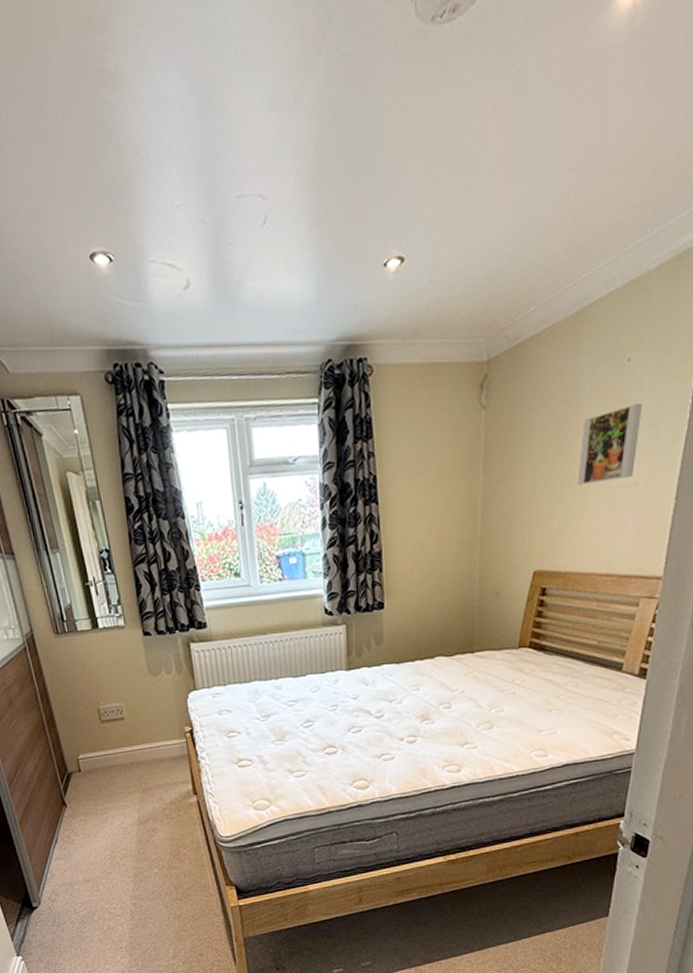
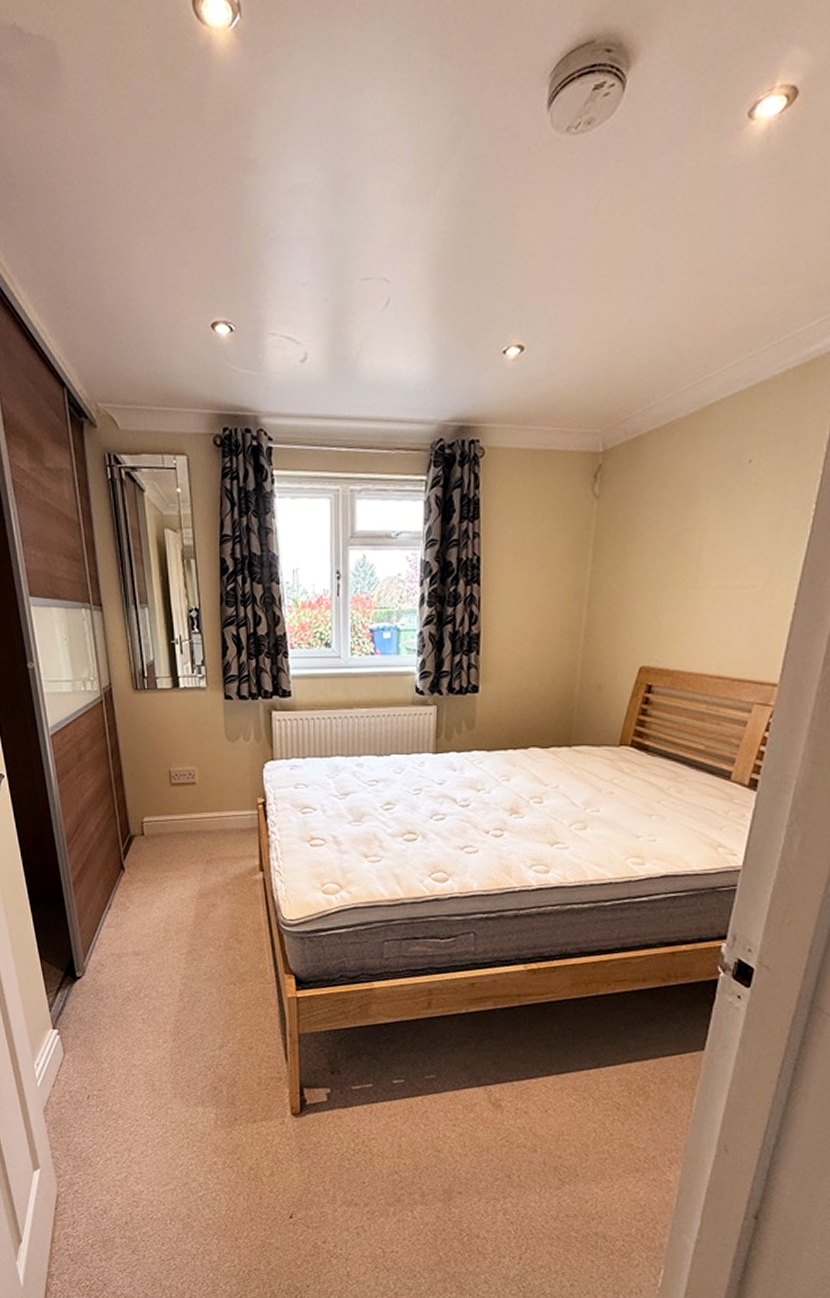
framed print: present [577,404,643,485] -> none [691,505,764,582]

